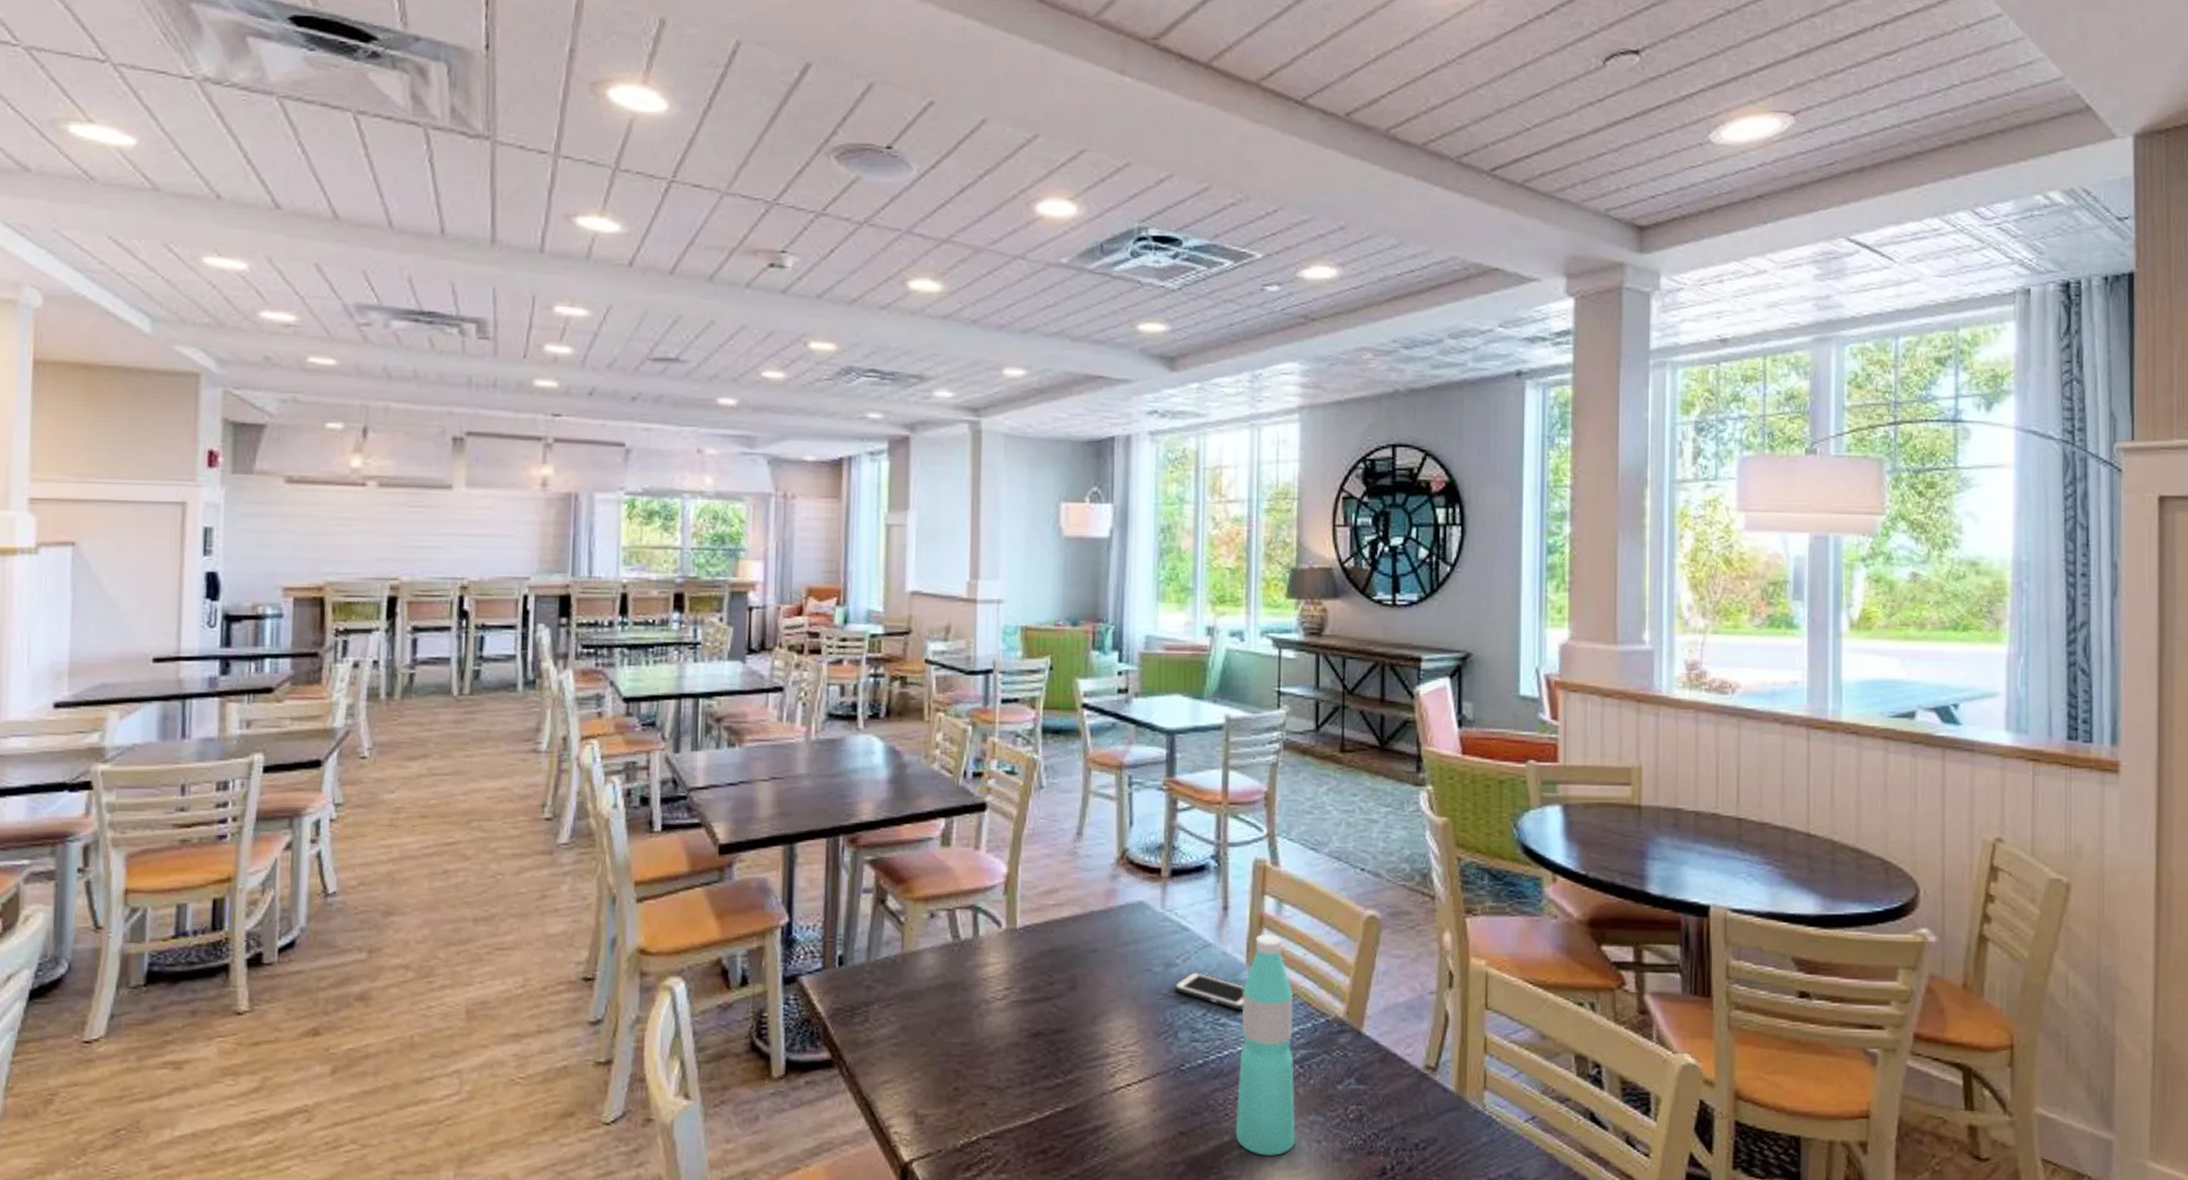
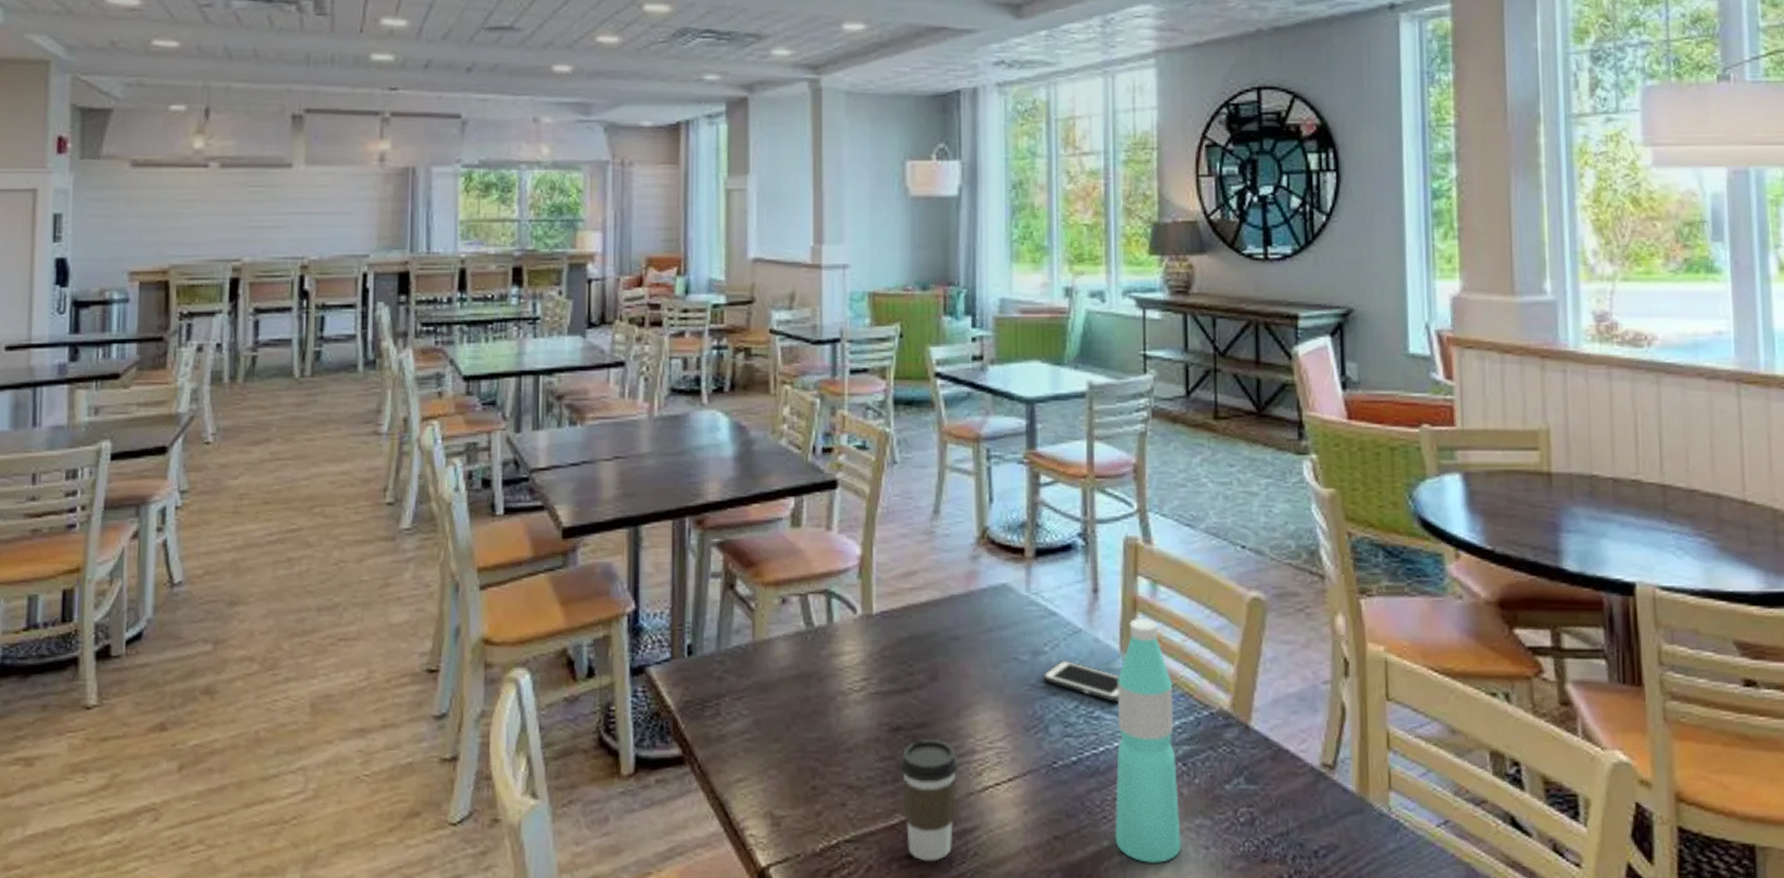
coffee cup: none [1038,1043,1093,1156] -> present [899,738,958,862]

